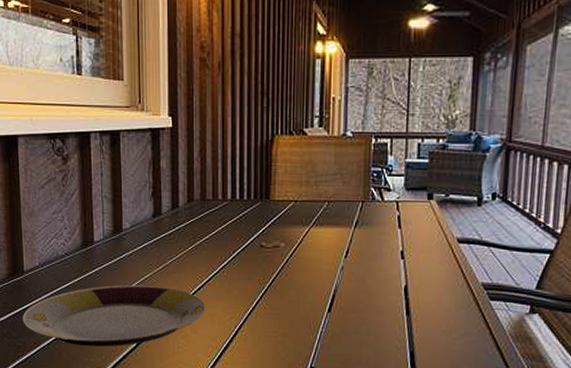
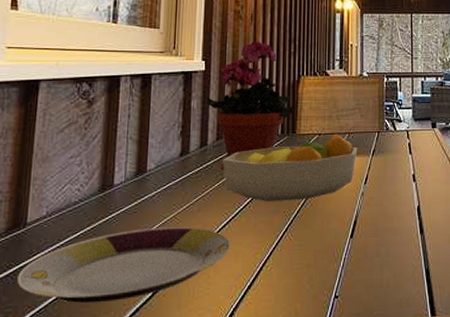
potted plant: none [176,92,267,234] -> present [207,40,294,171]
fruit bowl: none [194,201,339,270] -> present [222,133,358,201]

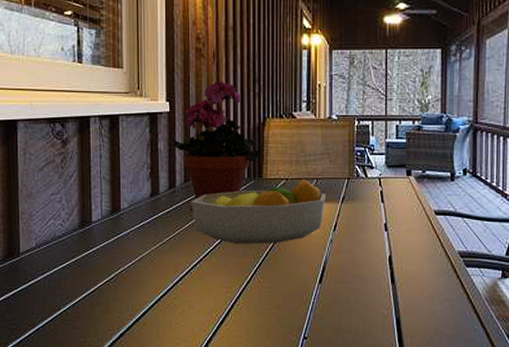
plate: present [17,227,231,303] -> none [17,263,203,327]

